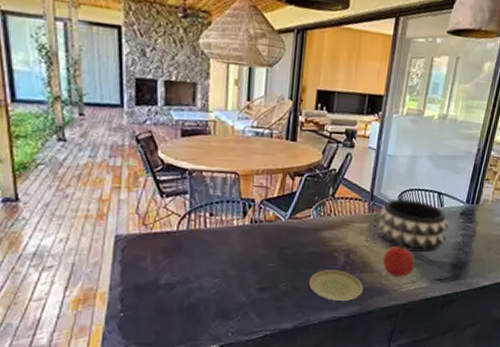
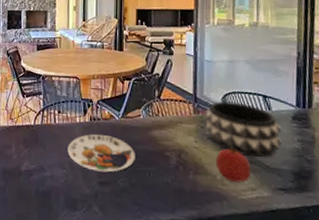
plate: none [221,238,301,278] -> present [67,134,135,173]
plate: present [309,270,363,301] -> none [145,168,199,204]

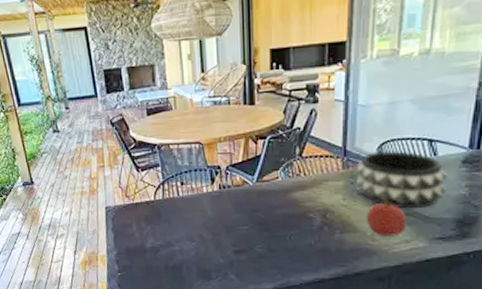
plate: present [67,134,135,173] -> none [195,203,274,241]

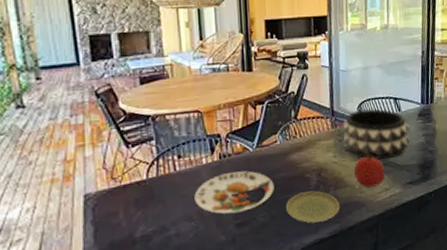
plate: none [195,203,274,241] -> present [194,171,274,214]
plate: none [286,231,345,262] -> present [286,190,340,223]

